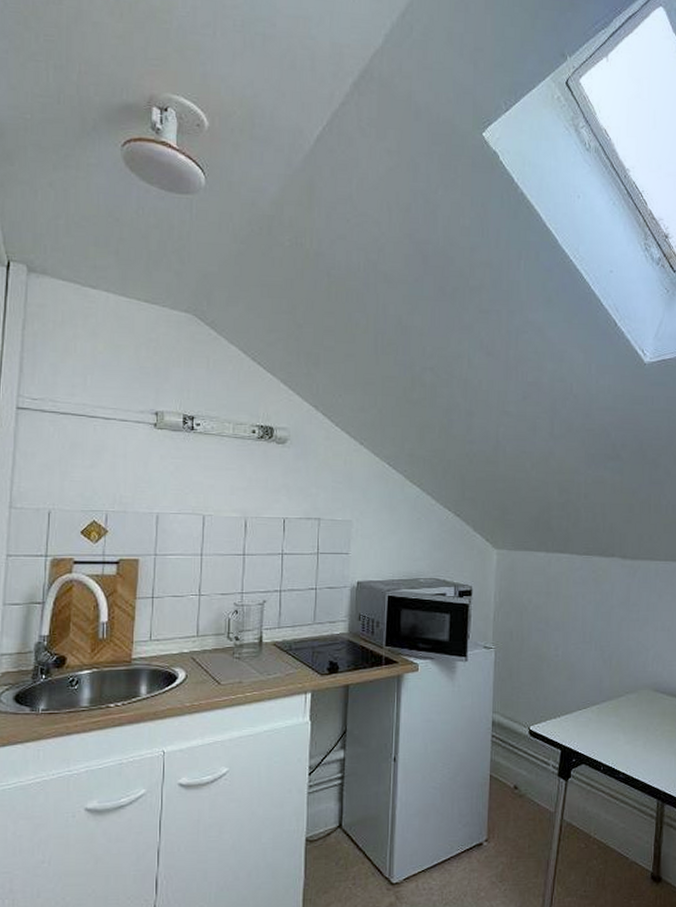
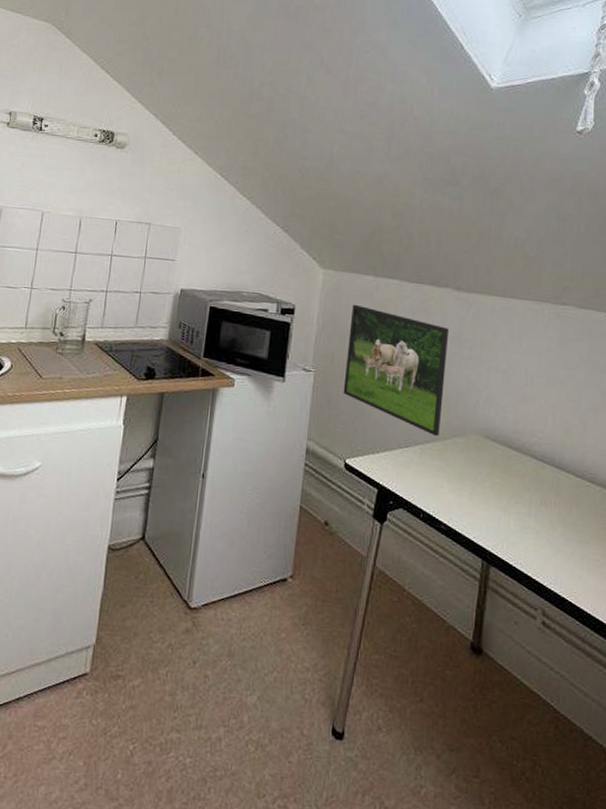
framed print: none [523,580,617,695] -> present [343,304,449,437]

